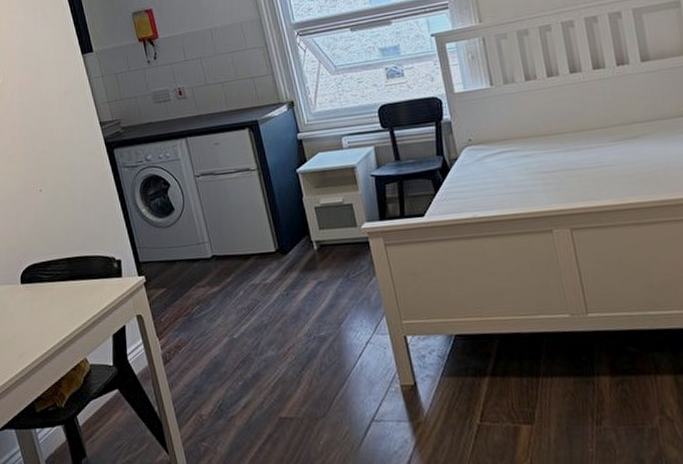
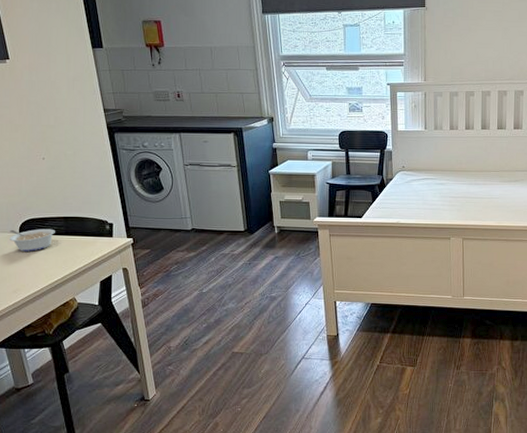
legume: none [10,274,59,306] -> present [9,228,55,252]

